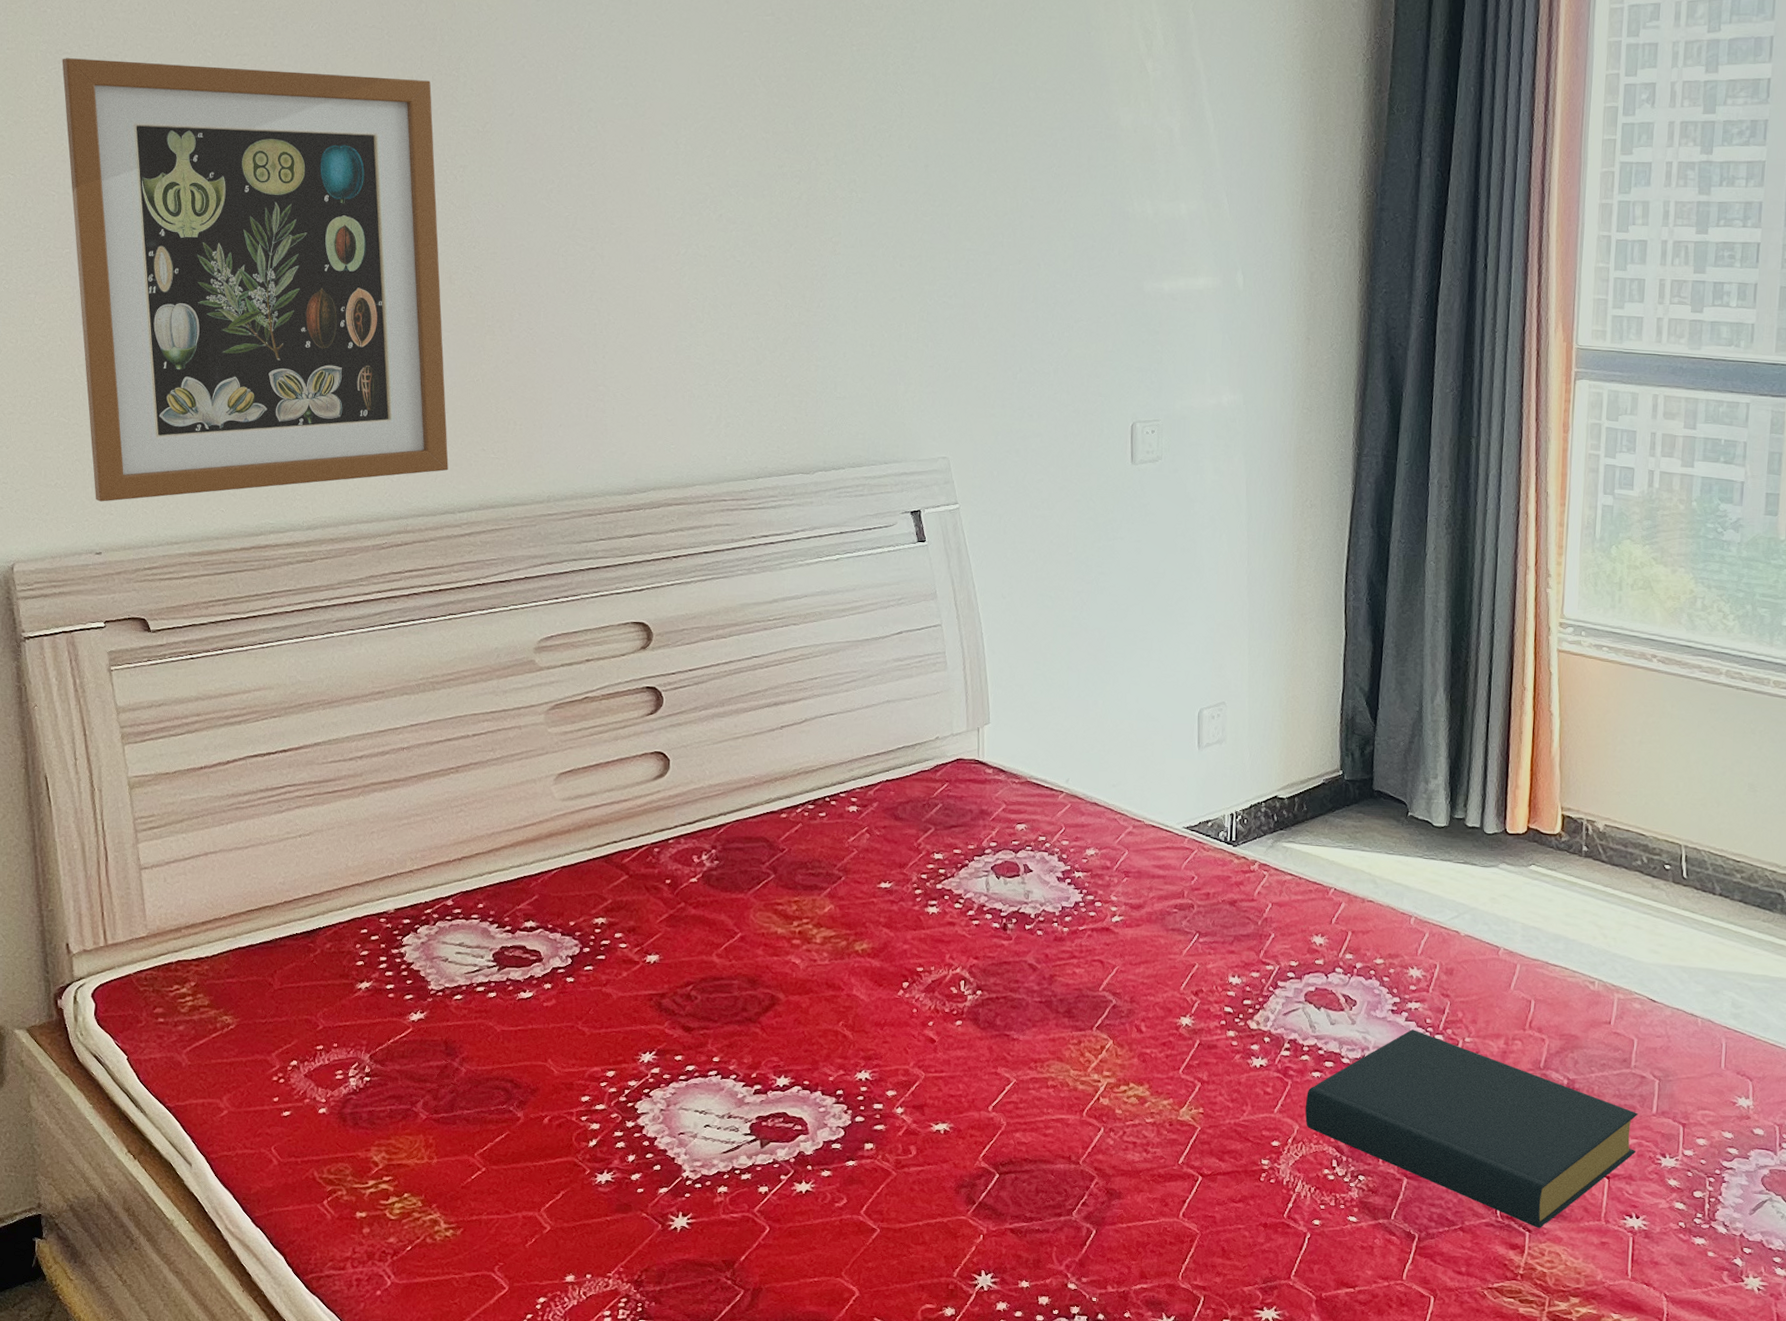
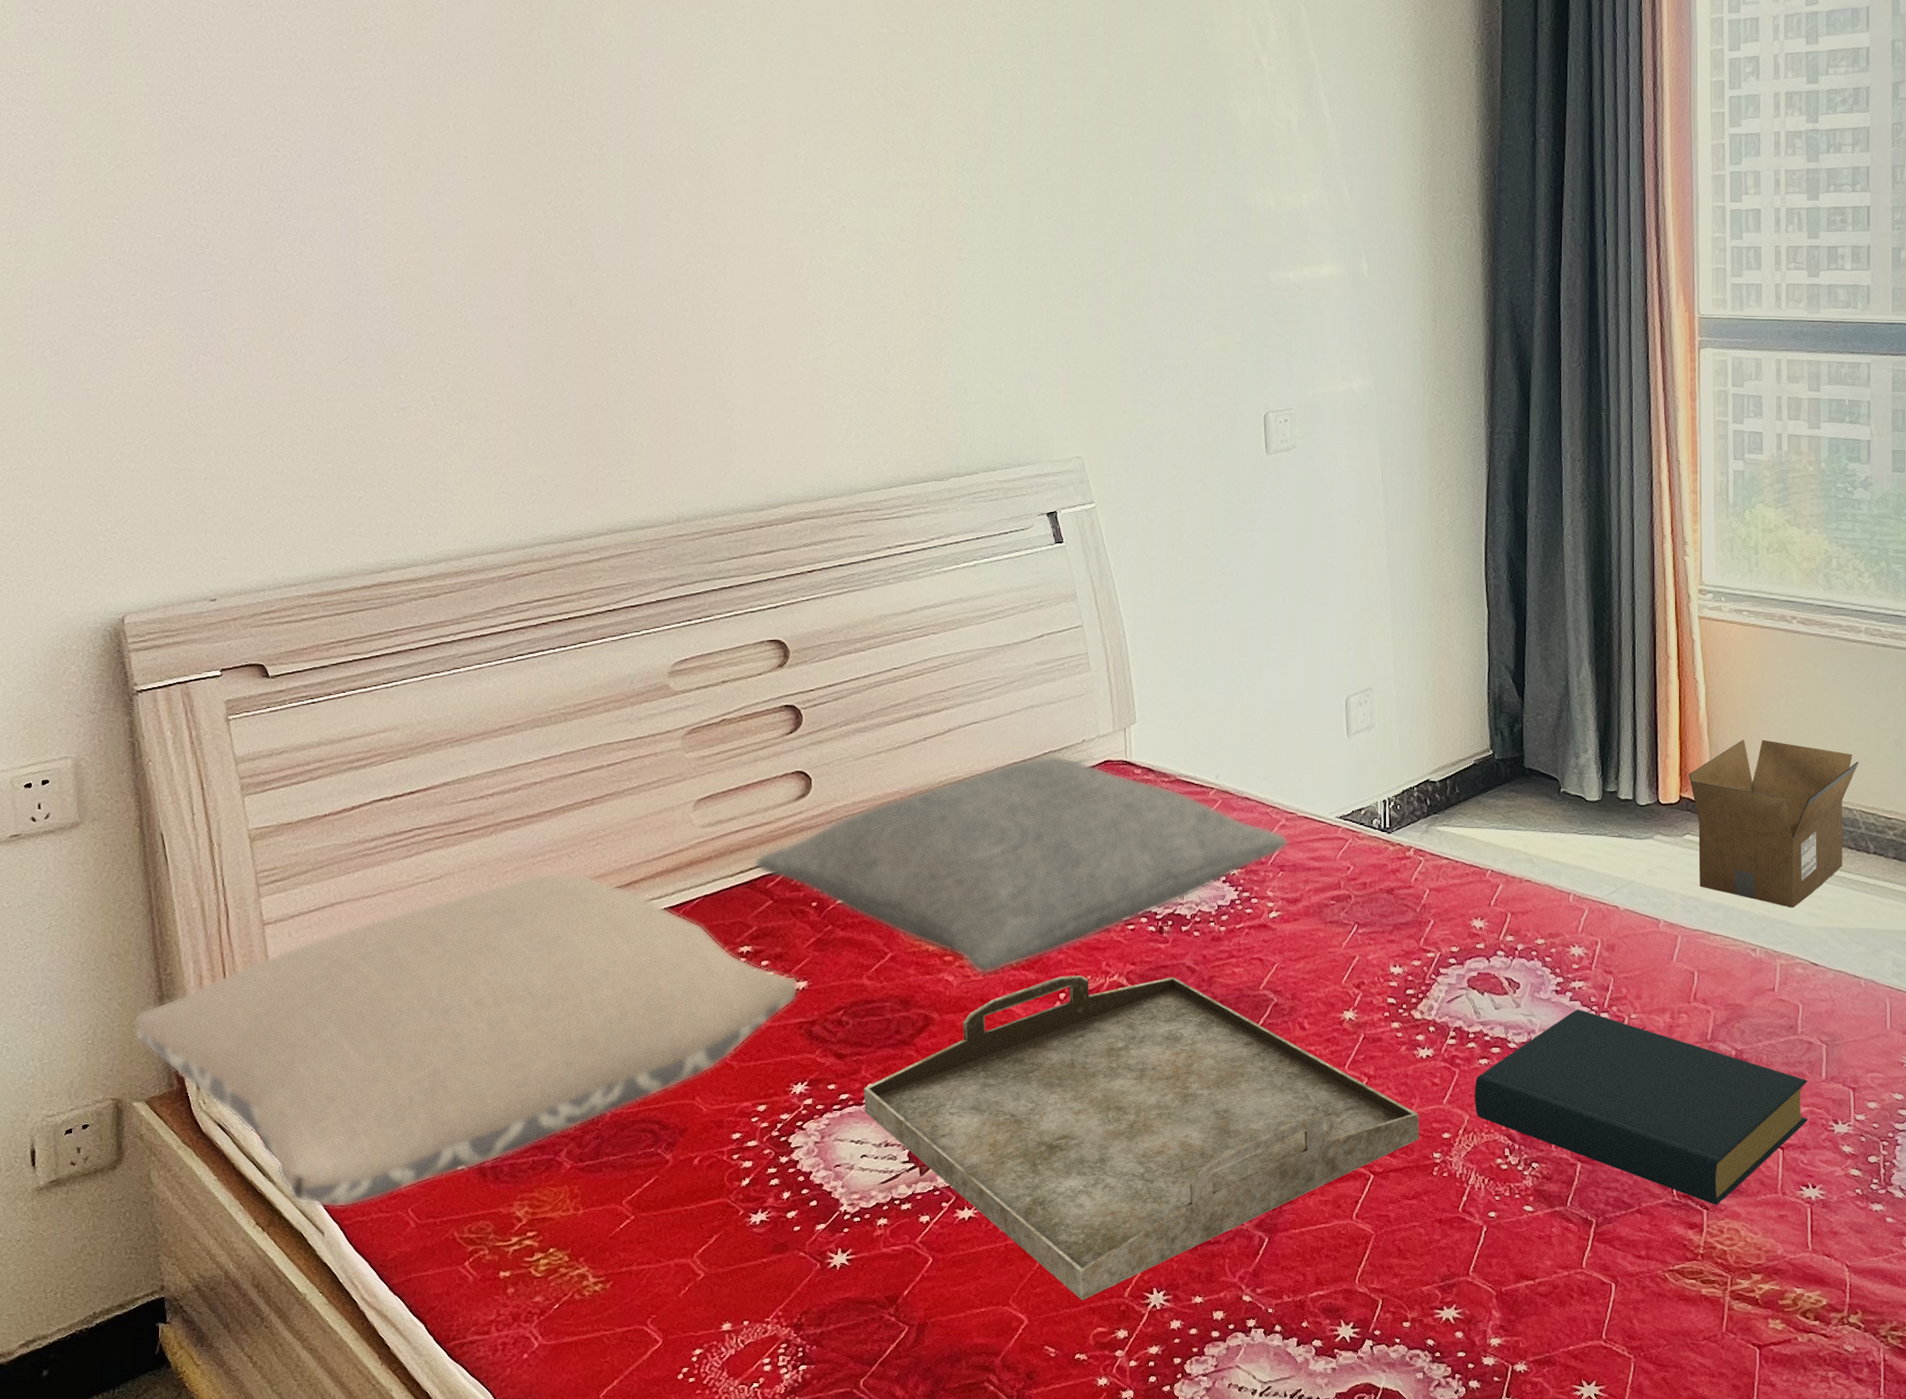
pillow: none [16,836,651,1142] -> present [133,873,799,1208]
wall art: present [62,58,449,502] -> none [166,100,574,547]
pillow: none [611,750,1136,960] -> present [754,755,1290,975]
serving tray: none [709,965,1250,1278] -> present [863,975,1420,1301]
cardboard box: none [1537,774,1711,944] -> present [1689,739,1859,908]

